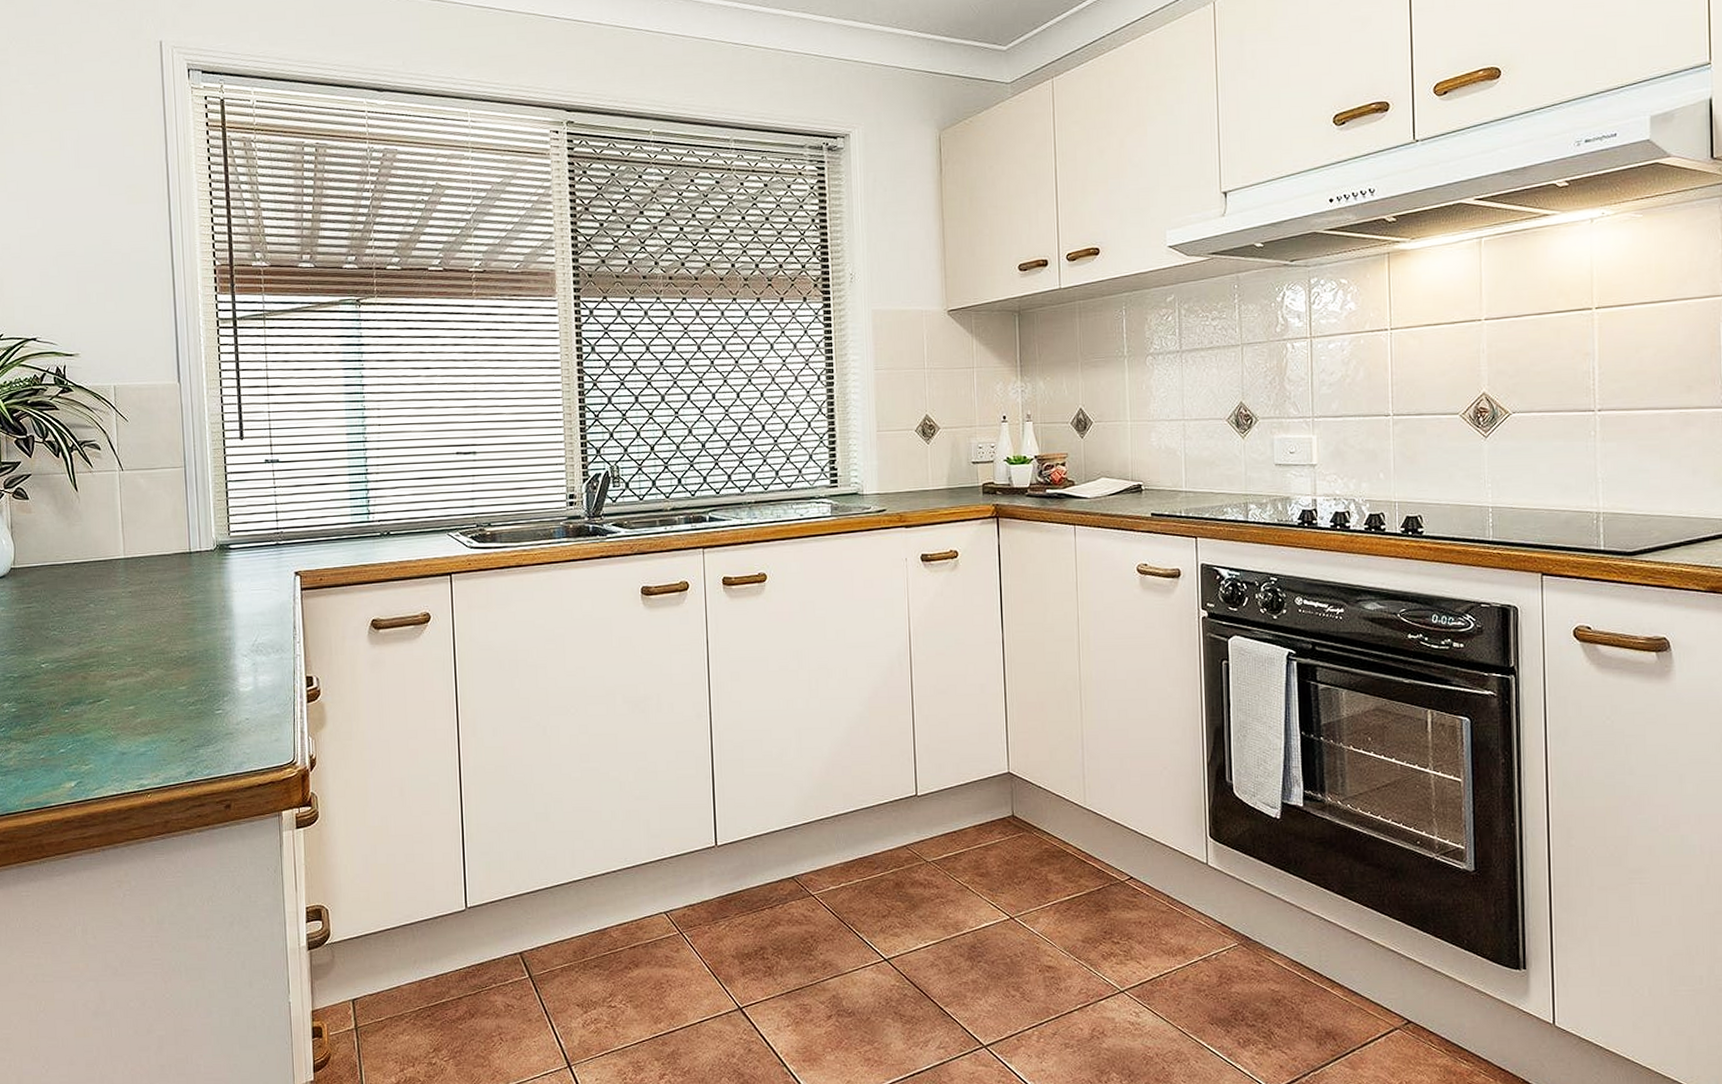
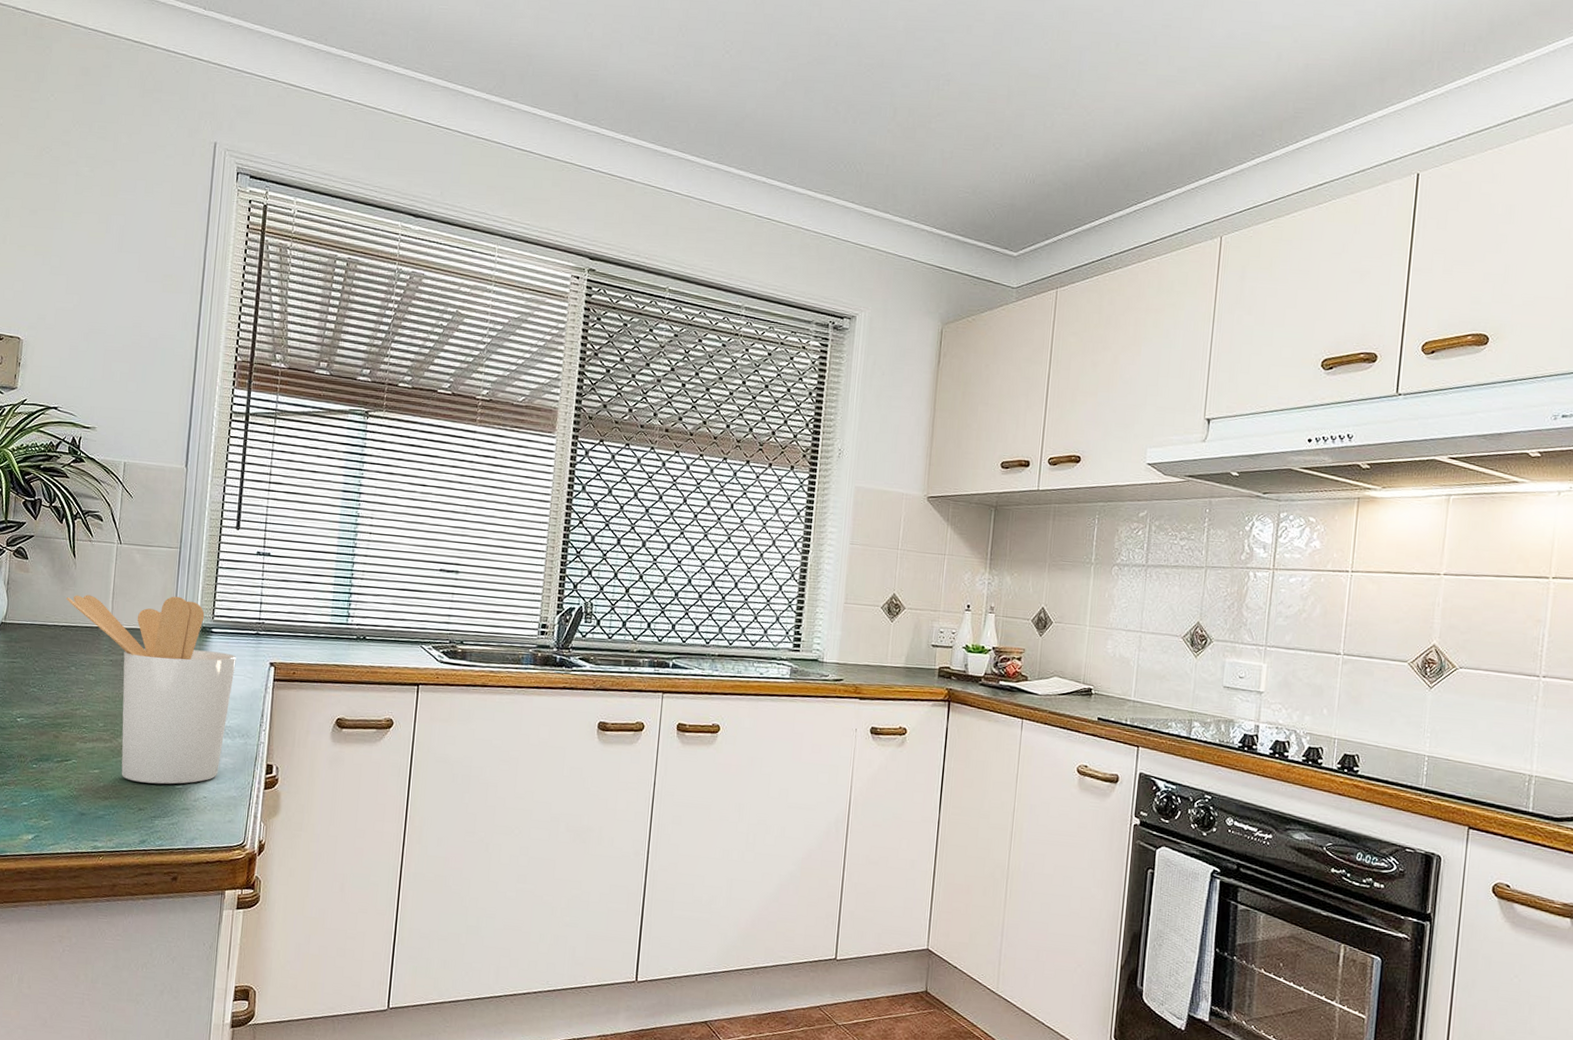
utensil holder: none [74,516,260,713] -> present [66,594,237,784]

